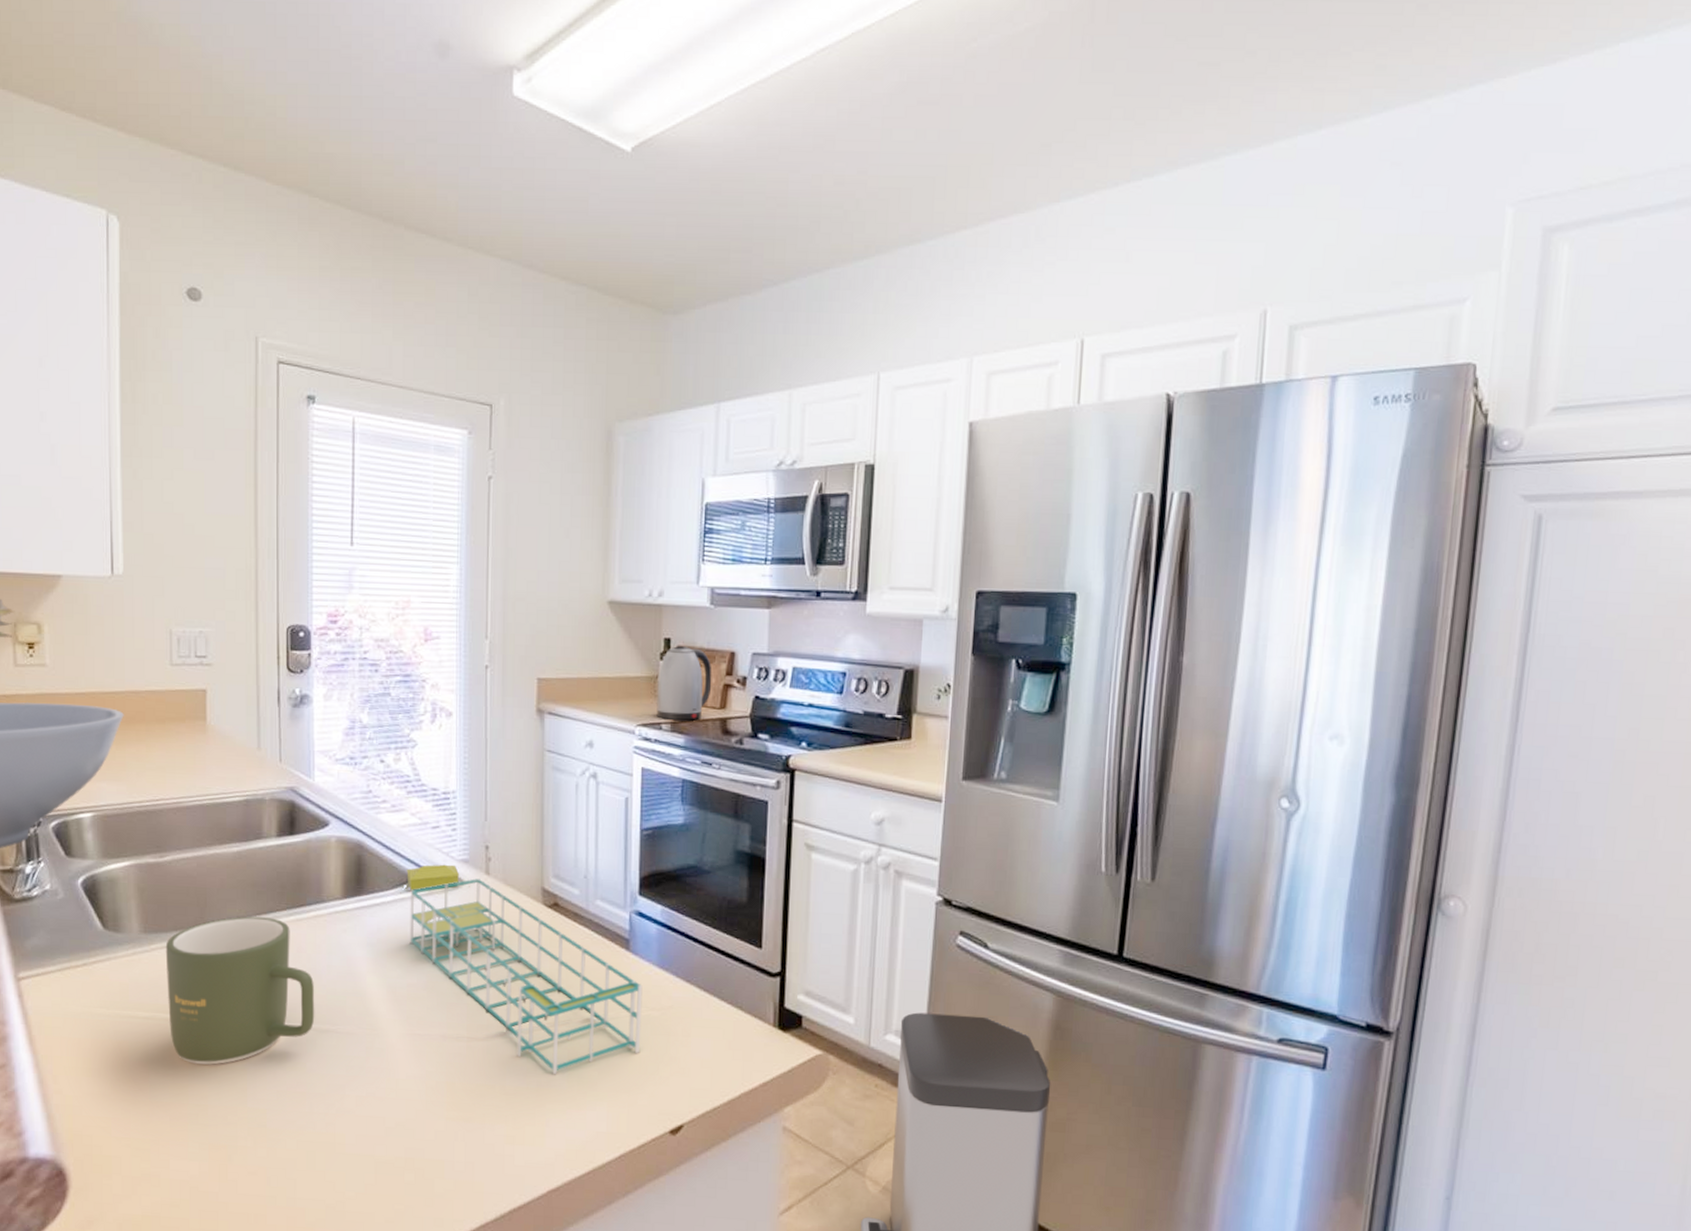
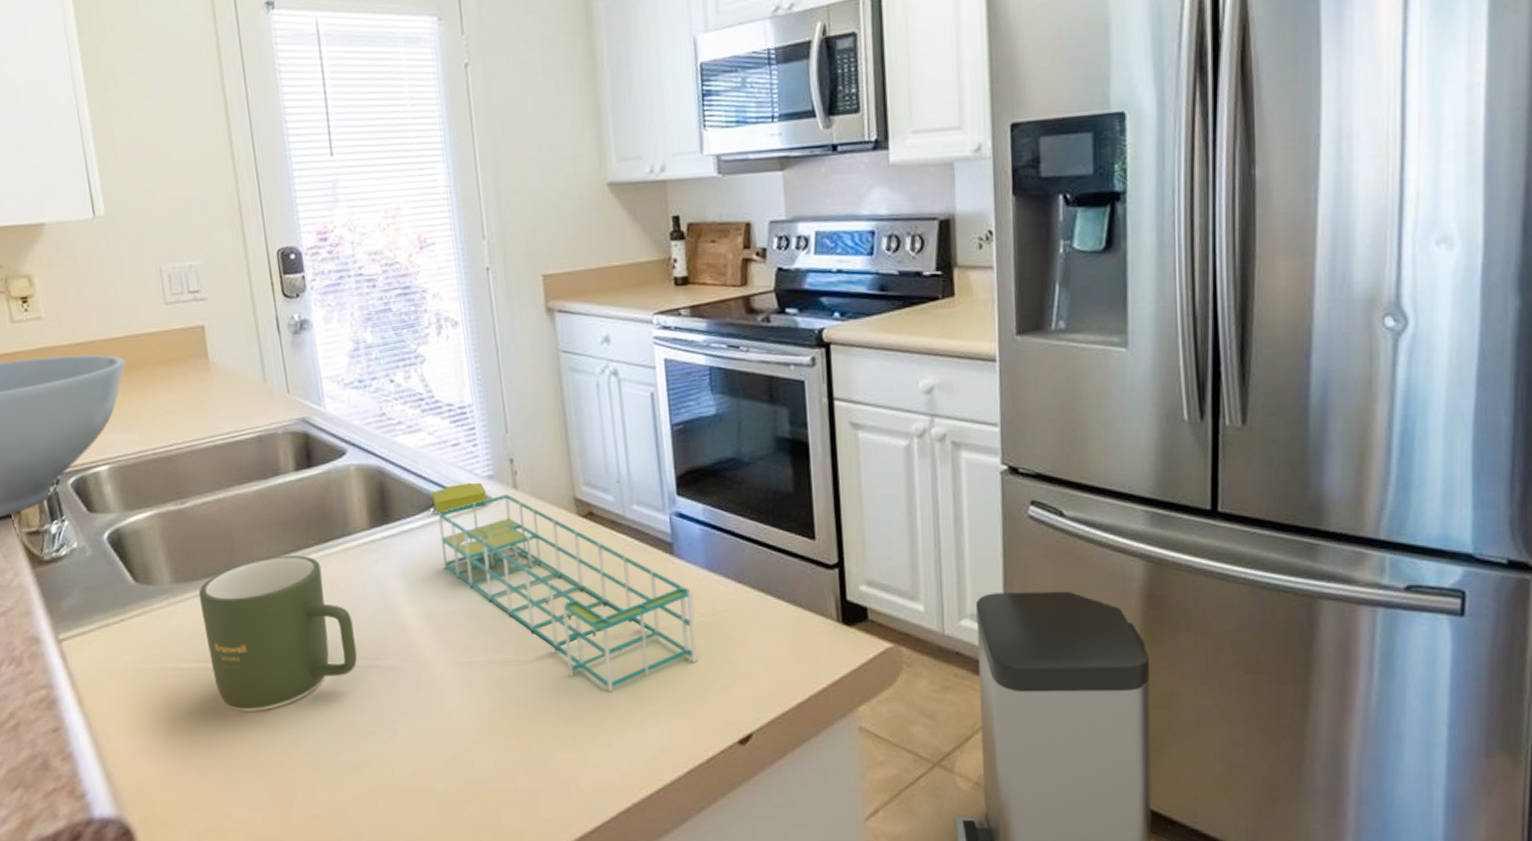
kettle: present [656,646,712,720] -> none [670,222,730,304]

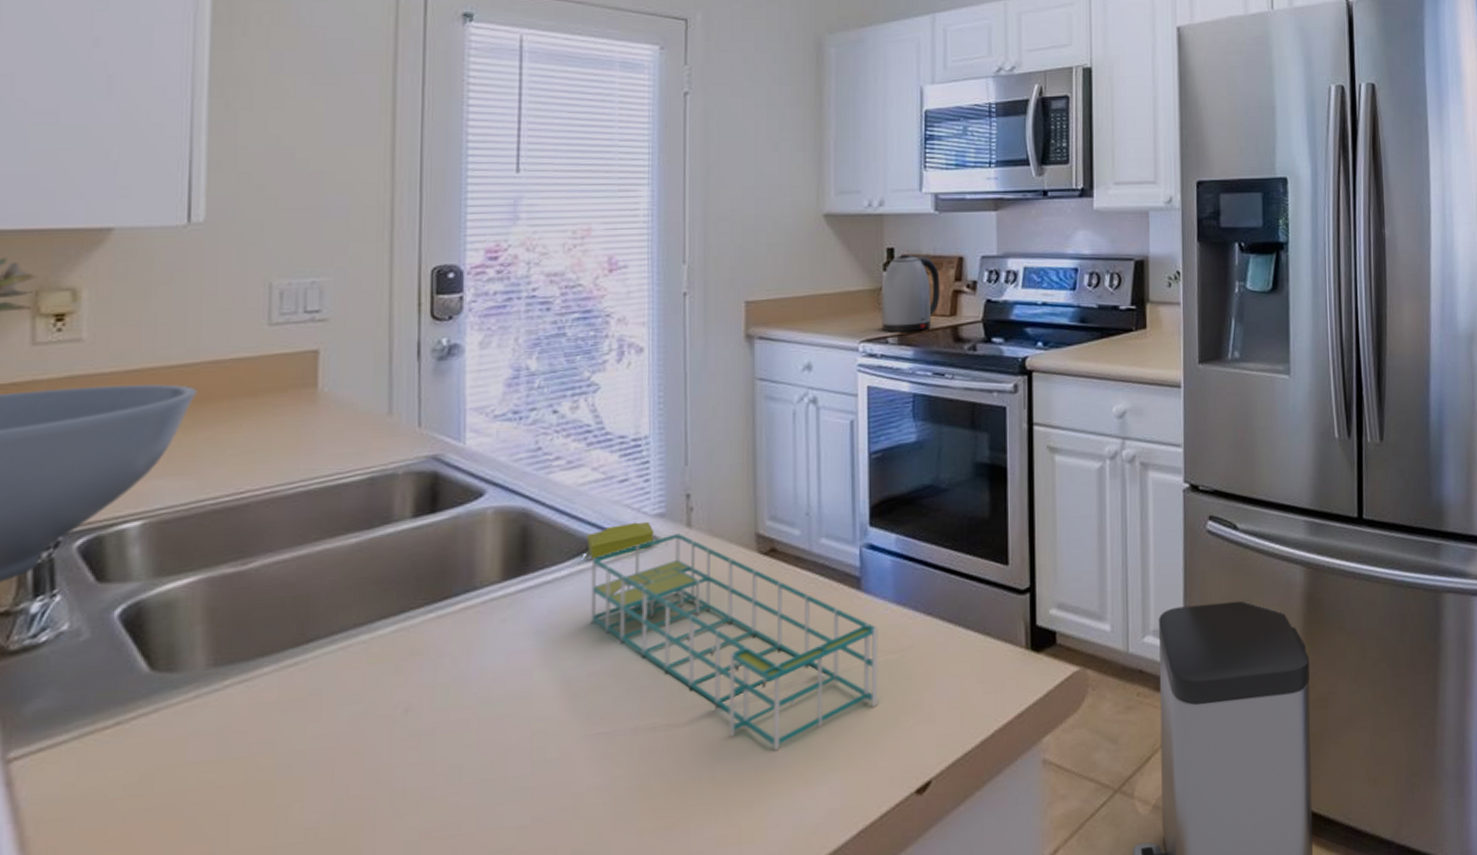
mug: present [198,555,358,711] -> none [245,619,462,830]
kettle: none [670,222,730,304] -> present [881,255,940,332]

